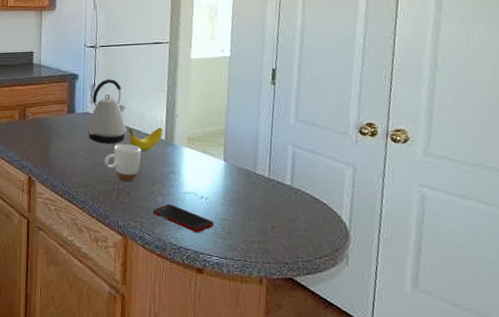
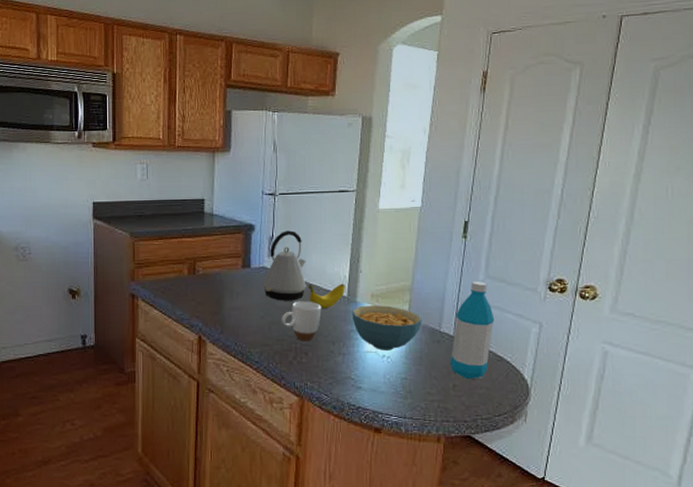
cell phone: present [153,204,214,233] -> none [331,364,395,393]
cereal bowl: none [170,148,237,192] -> present [352,305,422,350]
water bottle: none [266,125,308,221] -> present [450,281,495,380]

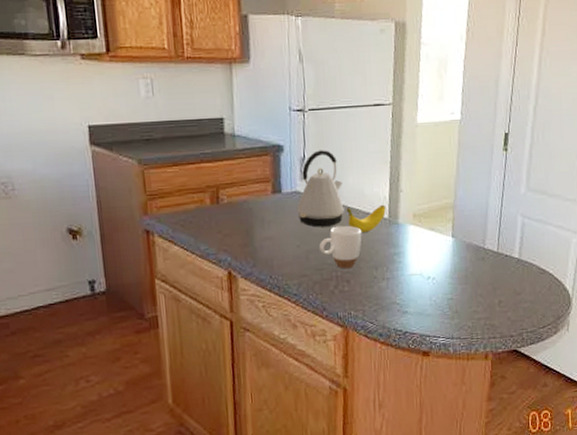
cereal bowl: present [352,305,422,350] -> none [394,225,466,272]
water bottle: present [450,281,495,380] -> none [494,194,537,295]

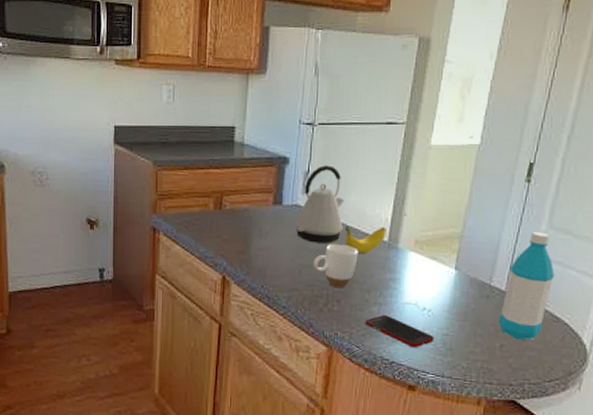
cell phone: none [375,288,441,316] -> present [365,315,434,348]
water bottle: none [494,194,537,295] -> present [498,231,555,340]

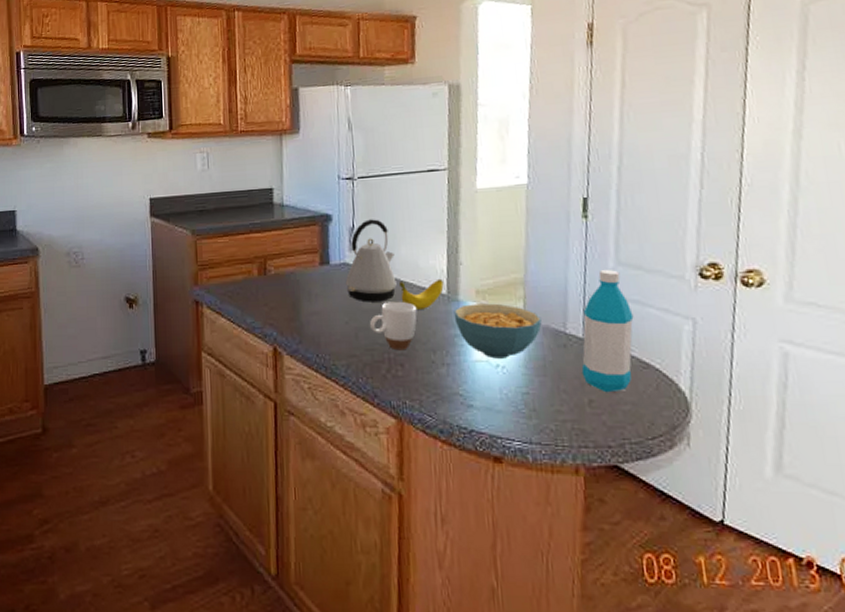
cell phone: present [365,315,434,348] -> none [434,377,514,412]
cereal bowl: none [391,252,471,303] -> present [454,303,542,359]

